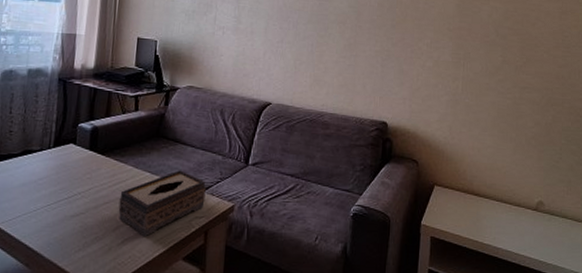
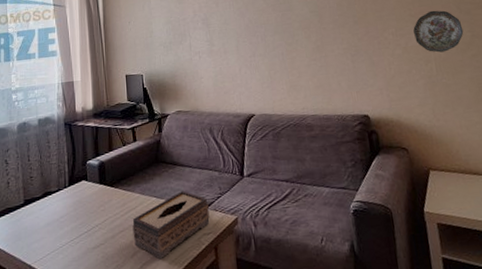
decorative plate: none [448,28,496,72] -> present [413,10,464,53]

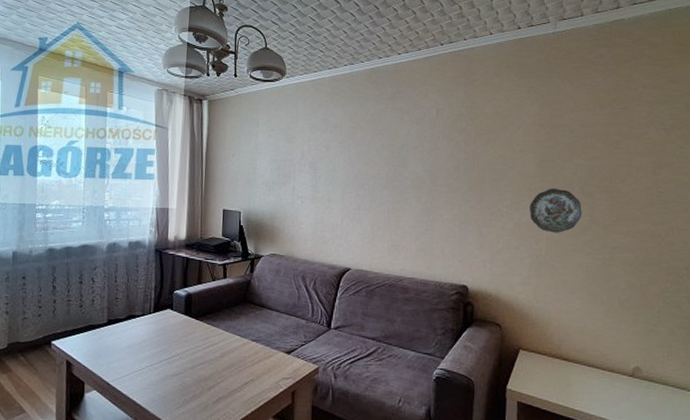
tissue box: present [132,191,210,260] -> none [212,333,291,396]

